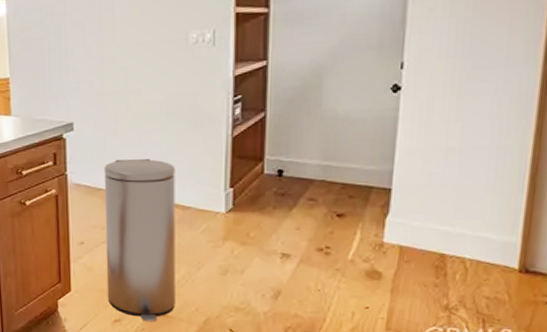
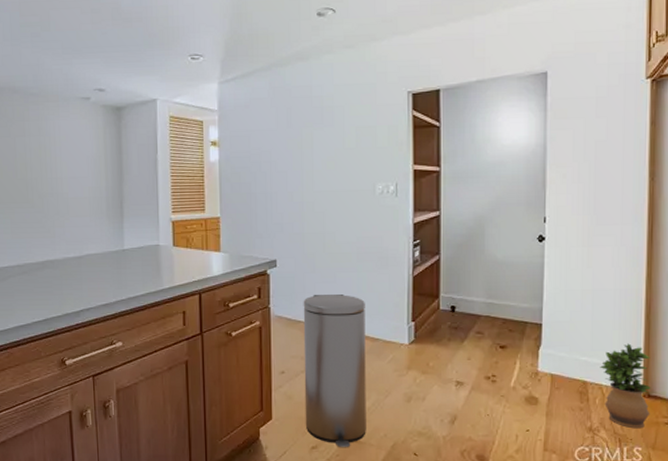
potted plant: none [464,210,533,308] -> present [600,343,651,429]

